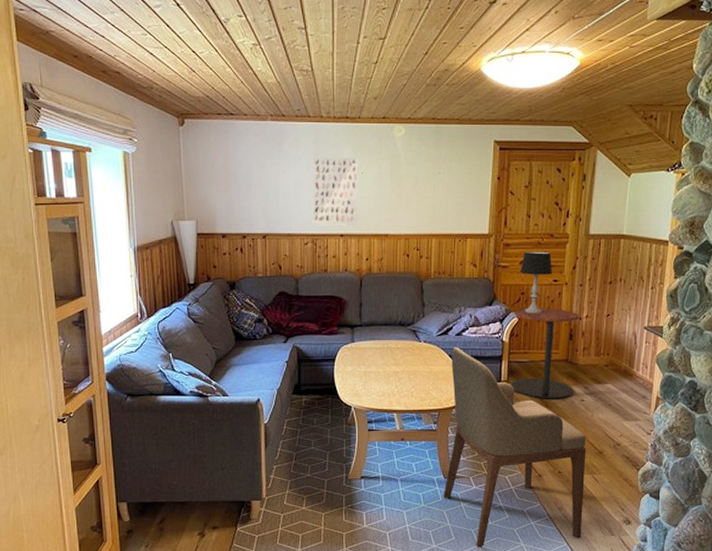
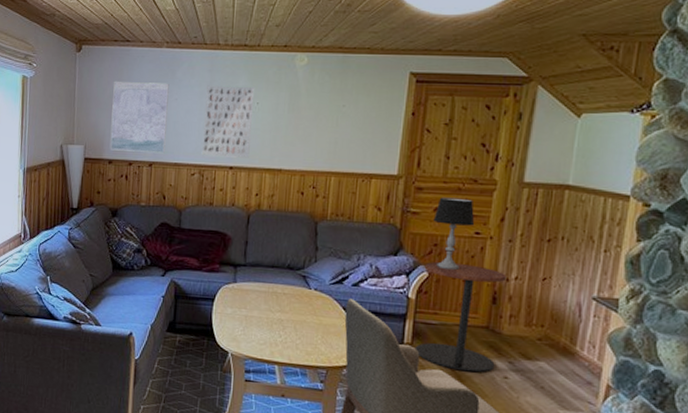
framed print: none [221,154,277,224] -> present [109,81,169,153]

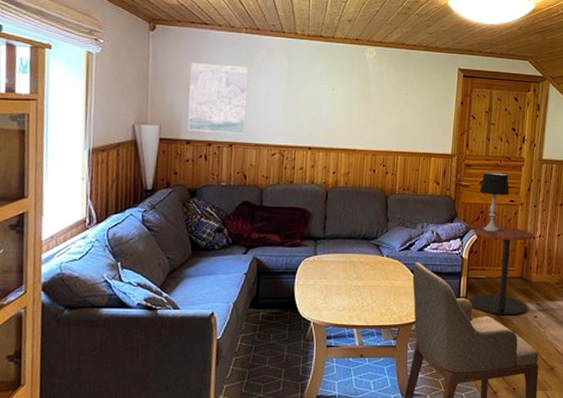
wall art: present [201,85,255,158] -> none [281,71,330,139]

